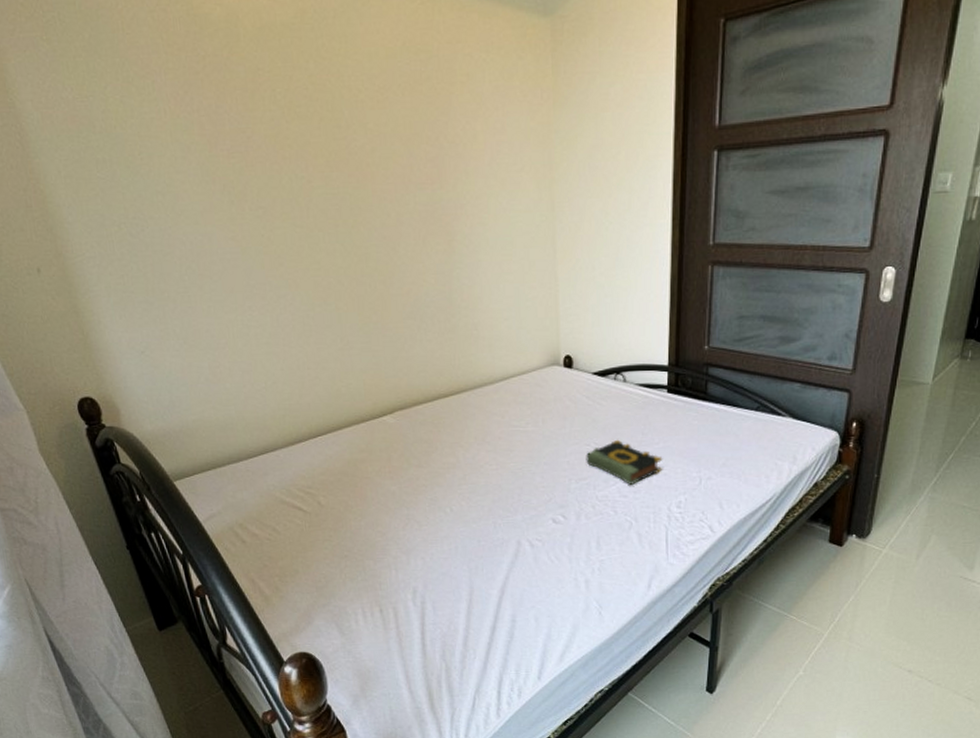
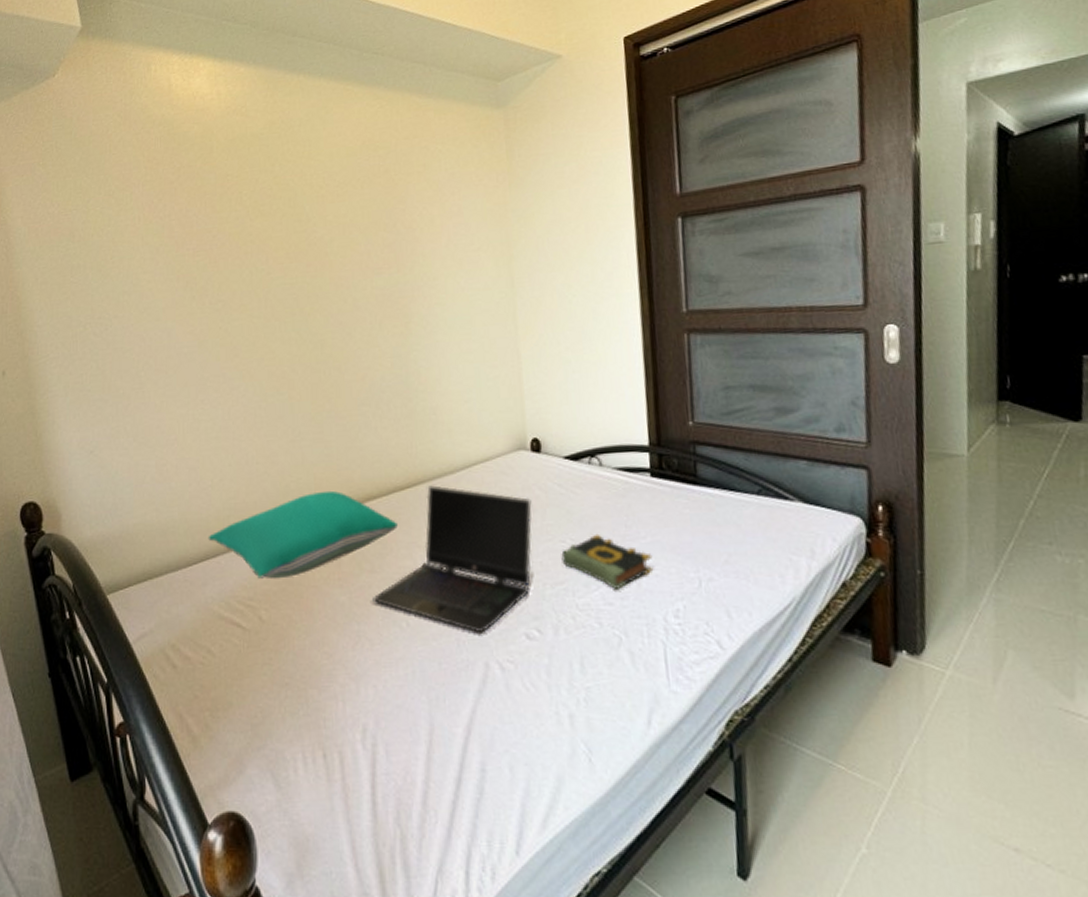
pillow: none [265,395,442,471] -> present [208,490,398,579]
laptop computer: none [420,394,562,518] -> present [372,485,532,634]

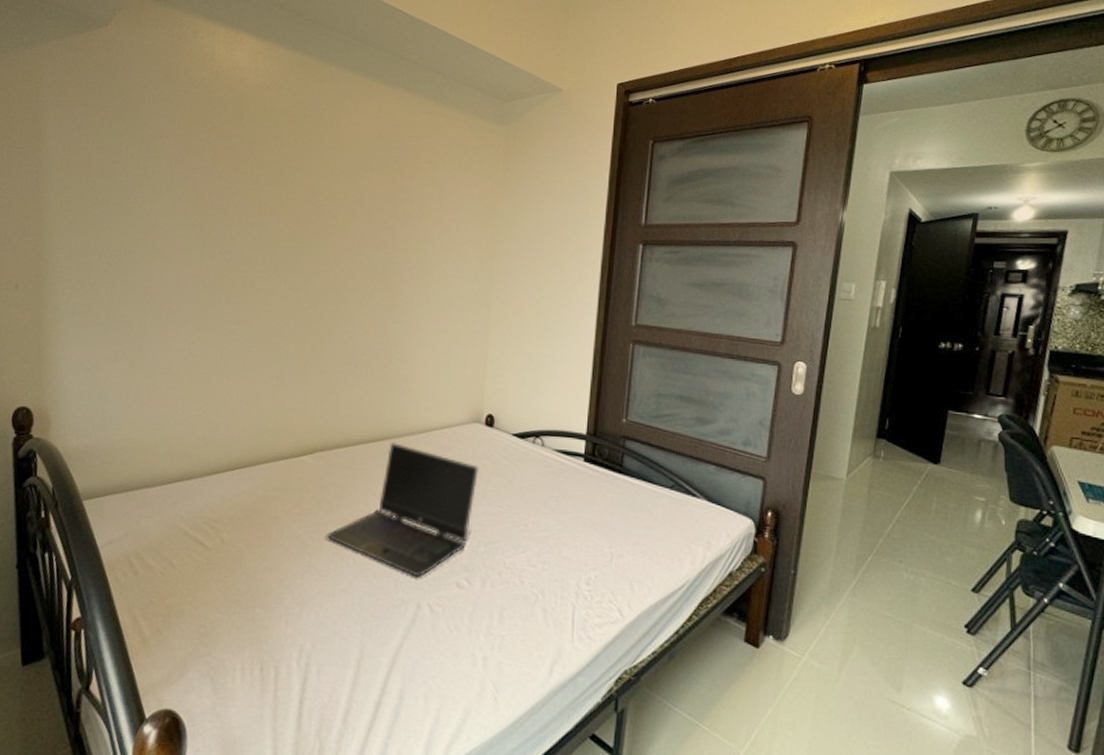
pillow: present [208,490,398,579] -> none [185,434,359,507]
book: present [561,533,654,589] -> none [497,504,575,554]

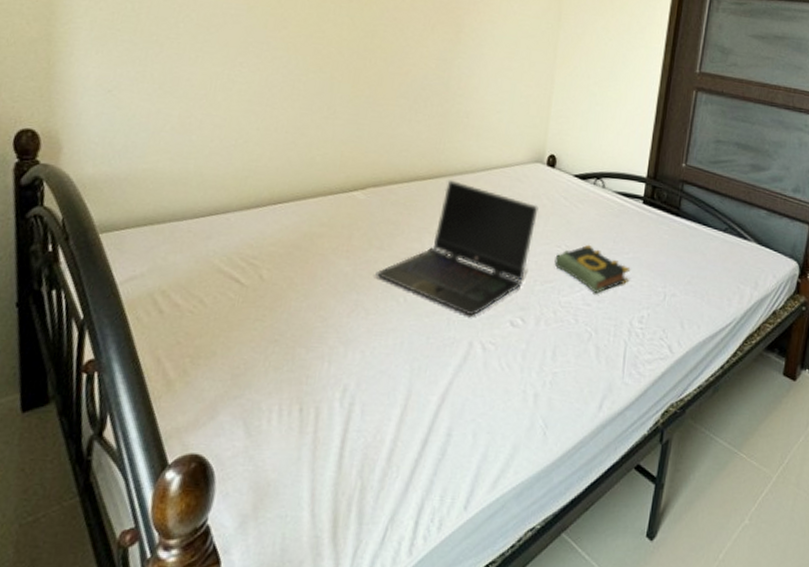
book: none [497,504,575,554] -> present [554,244,631,293]

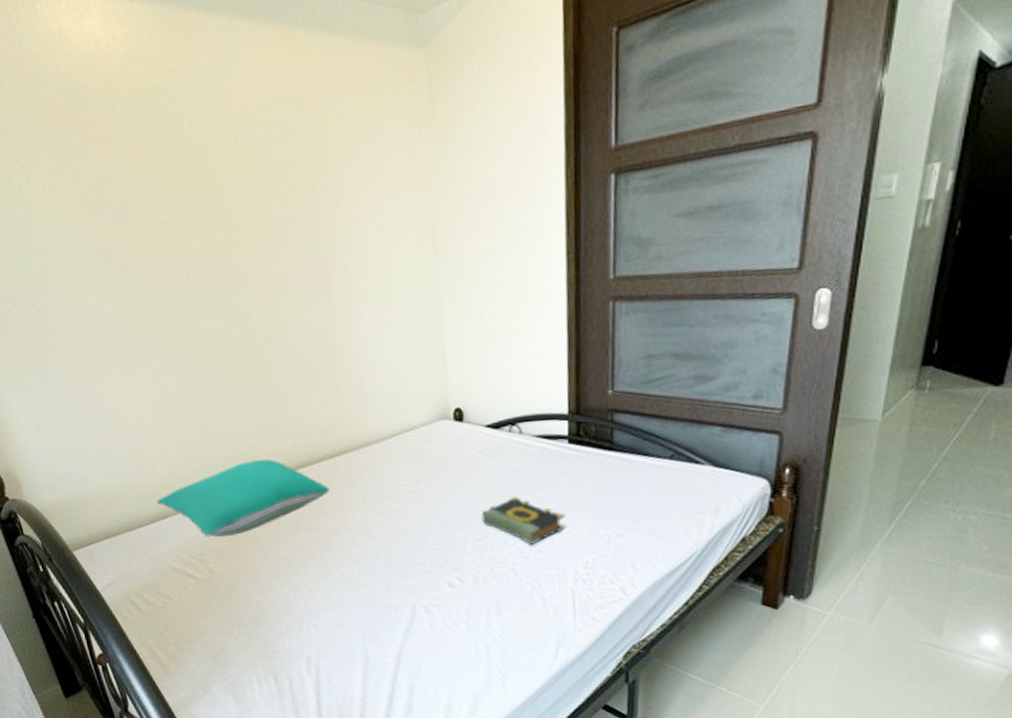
pillow: none [221,168,413,243] -> present [156,458,330,538]
laptop computer: present [375,180,539,316] -> none [309,453,455,582]

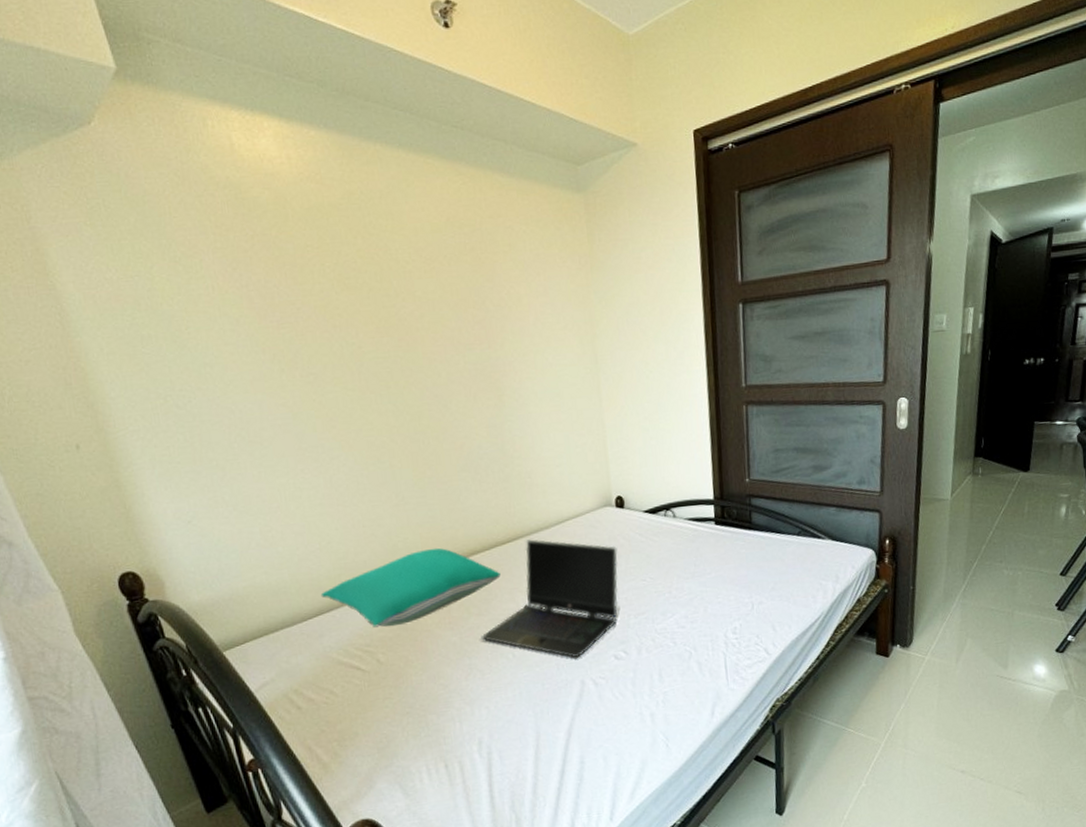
laptop computer: none [309,453,455,582] -> present [481,539,618,658]
book: present [481,496,567,545] -> none [642,572,717,615]

